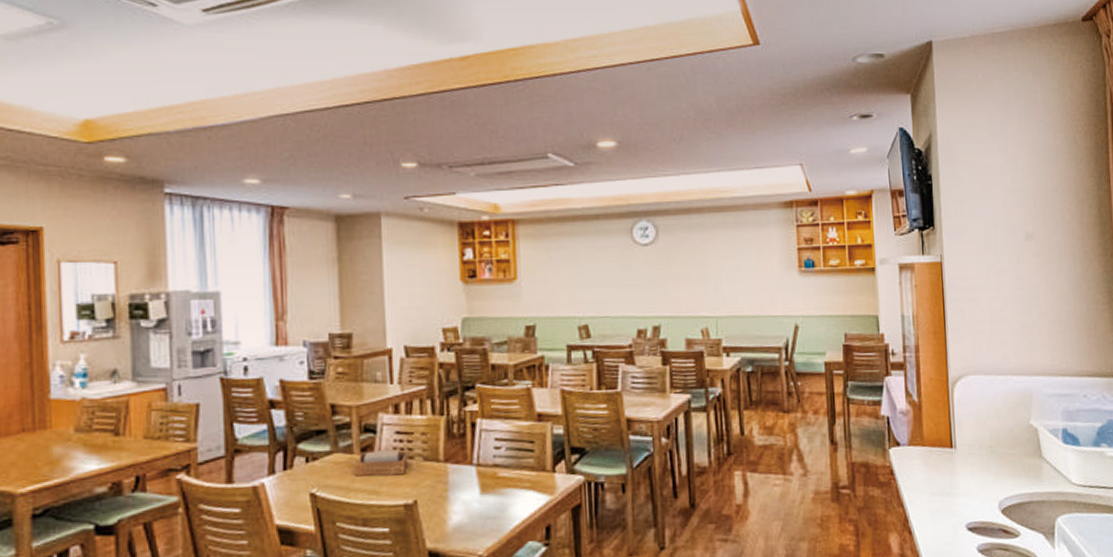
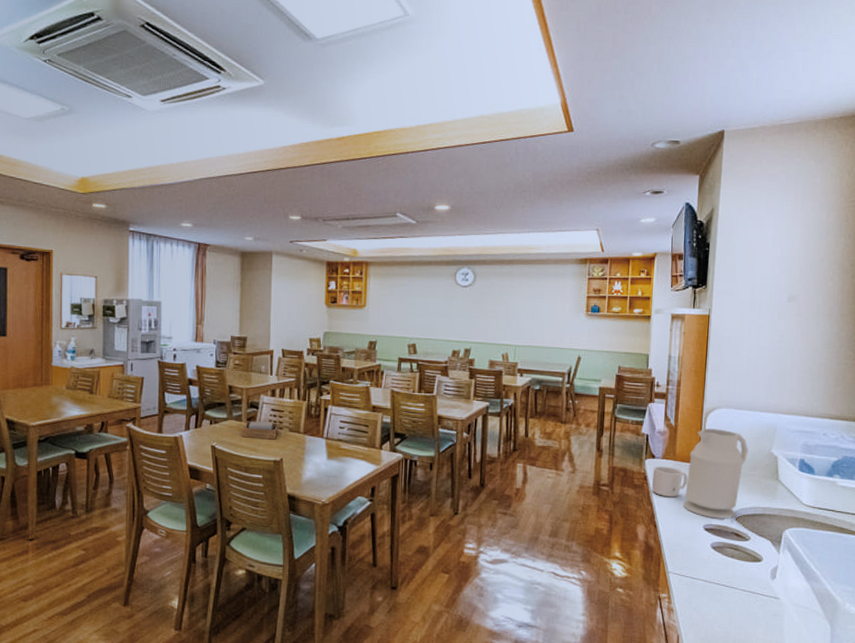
mug: none [900,454,942,494] -> present [652,466,688,498]
water jug: none [939,401,1005,515] -> present [683,428,748,519]

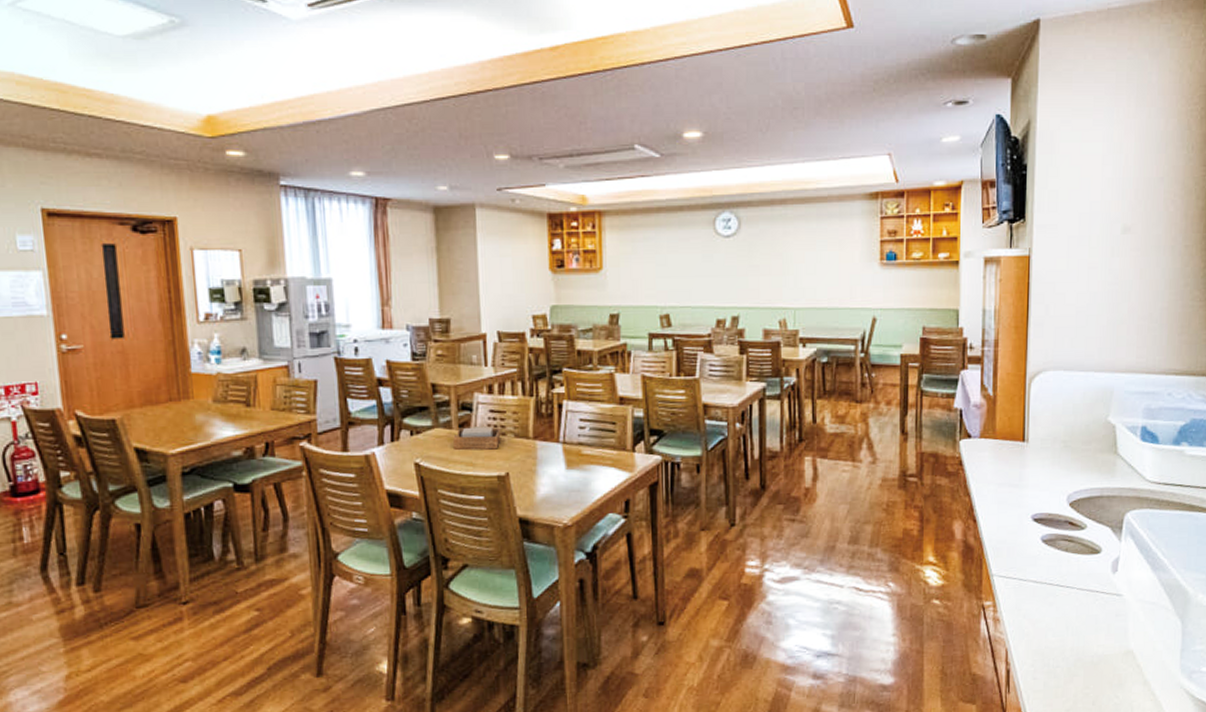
mug: present [652,466,688,498] -> none [969,447,1011,485]
water jug: present [683,428,748,519] -> none [1007,396,1081,506]

